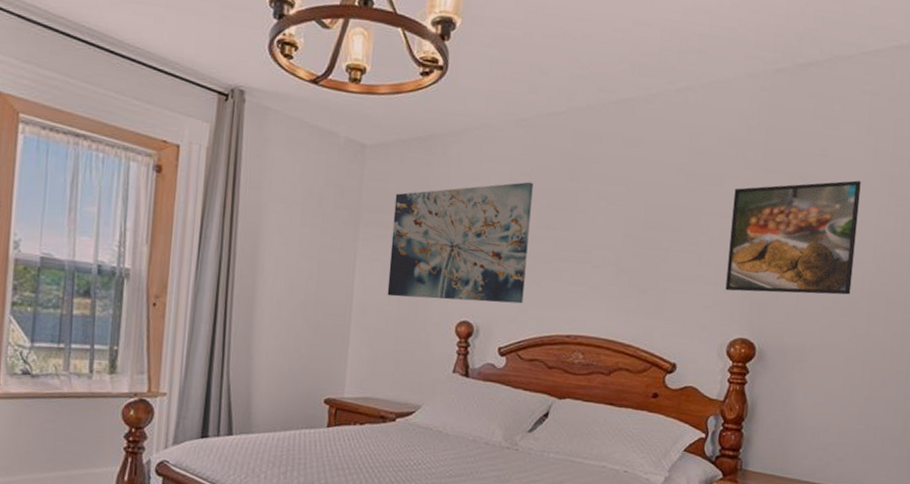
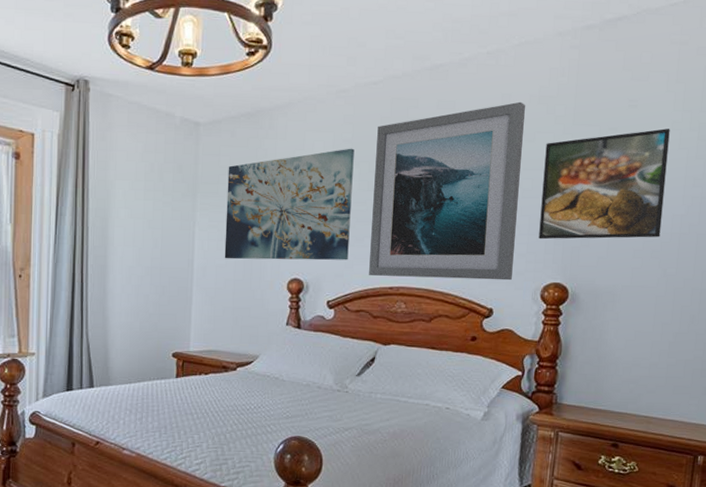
wall art: none [545,143,714,334] -> present [369,101,525,281]

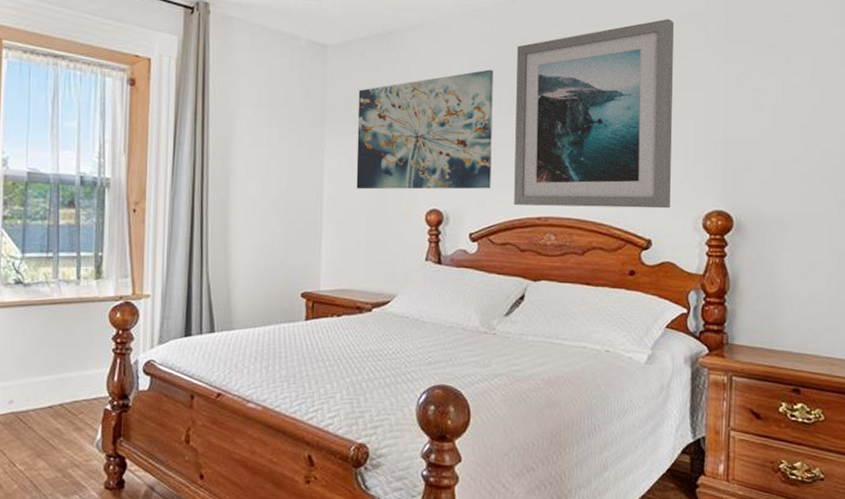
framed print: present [539,129,670,240] -> none [697,44,830,164]

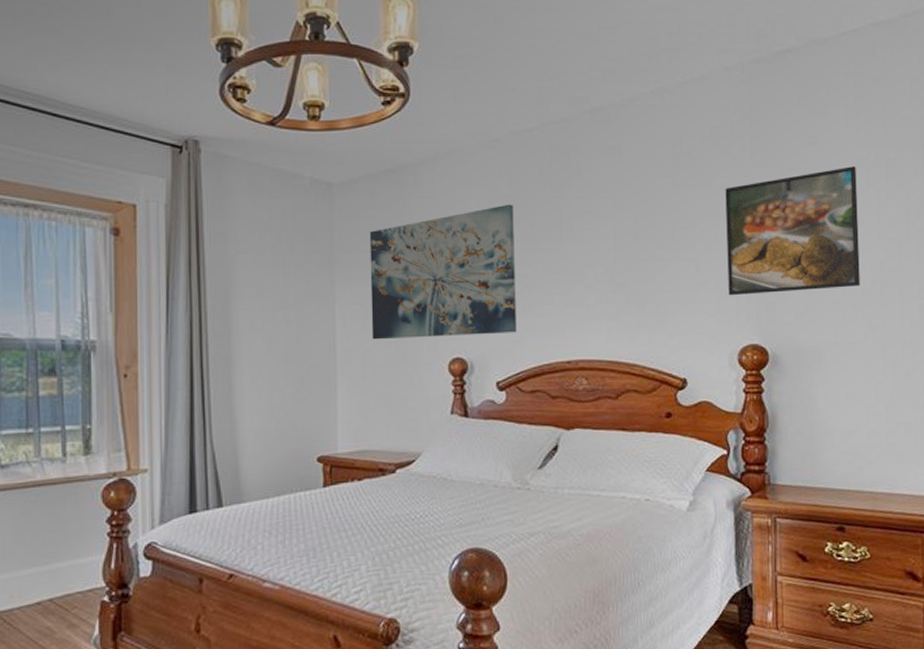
wall art: present [514,18,674,209] -> none [537,144,704,349]
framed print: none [697,44,830,164] -> present [725,166,860,296]

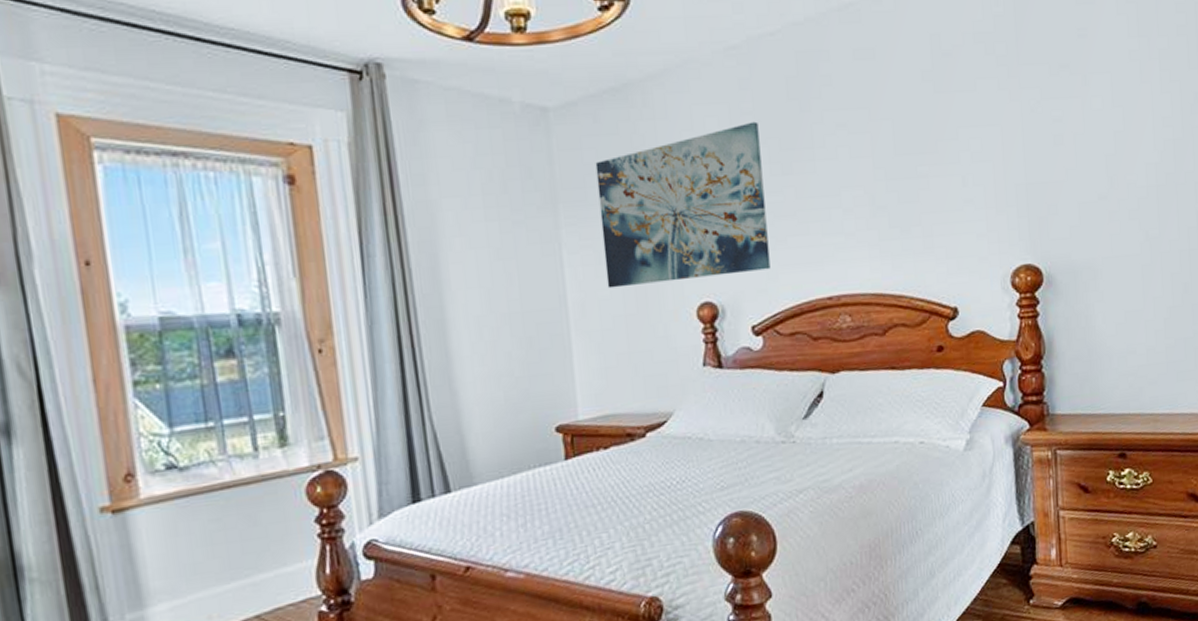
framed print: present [725,166,860,296] -> none [990,60,1136,213]

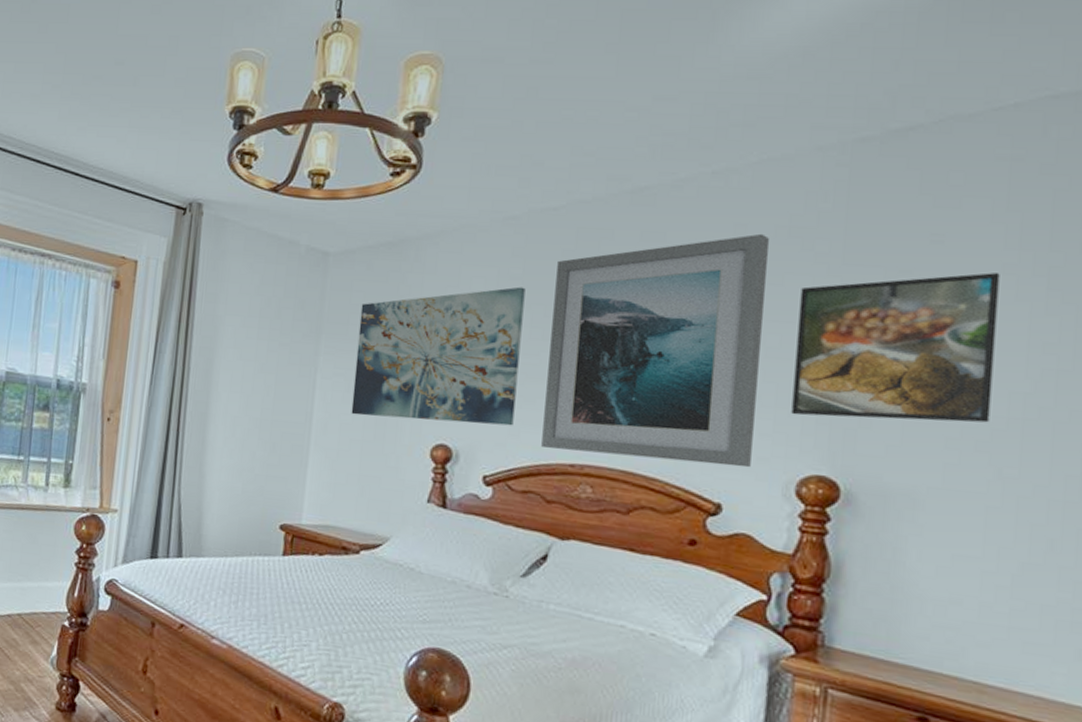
wall art: none [783,42,975,285] -> present [541,233,769,468]
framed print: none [990,60,1136,213] -> present [791,273,1000,423]

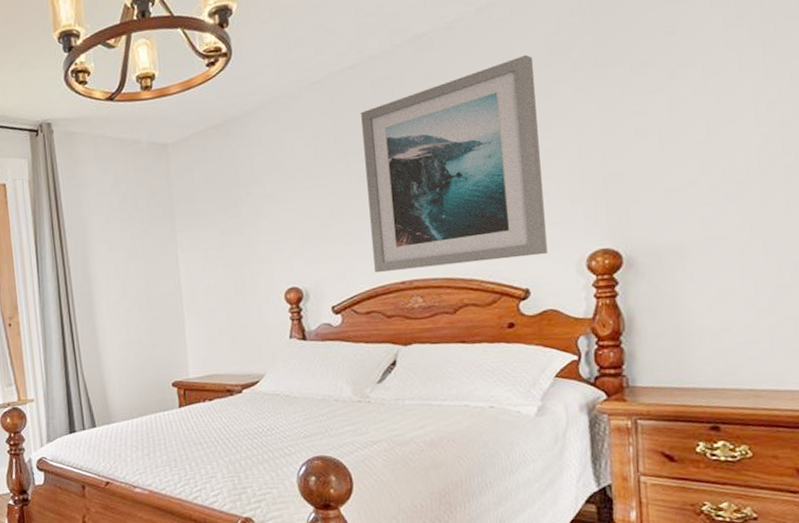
wall art: present [351,287,526,426] -> none [203,140,349,278]
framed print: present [791,273,1000,423] -> none [565,49,733,203]

